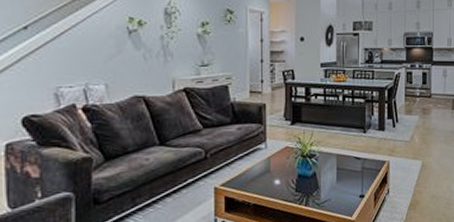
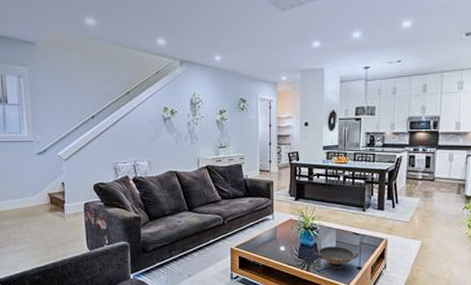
decorative bowl: none [313,173,361,201] -> present [314,246,359,269]

